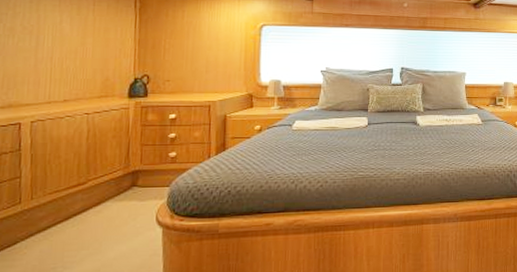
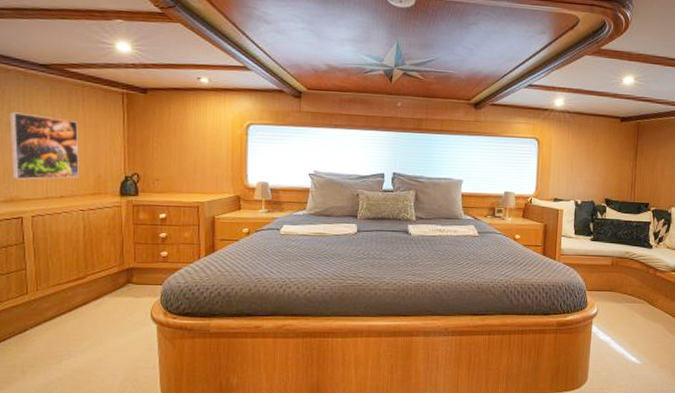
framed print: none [11,17,88,85] -> present [9,112,79,180]

